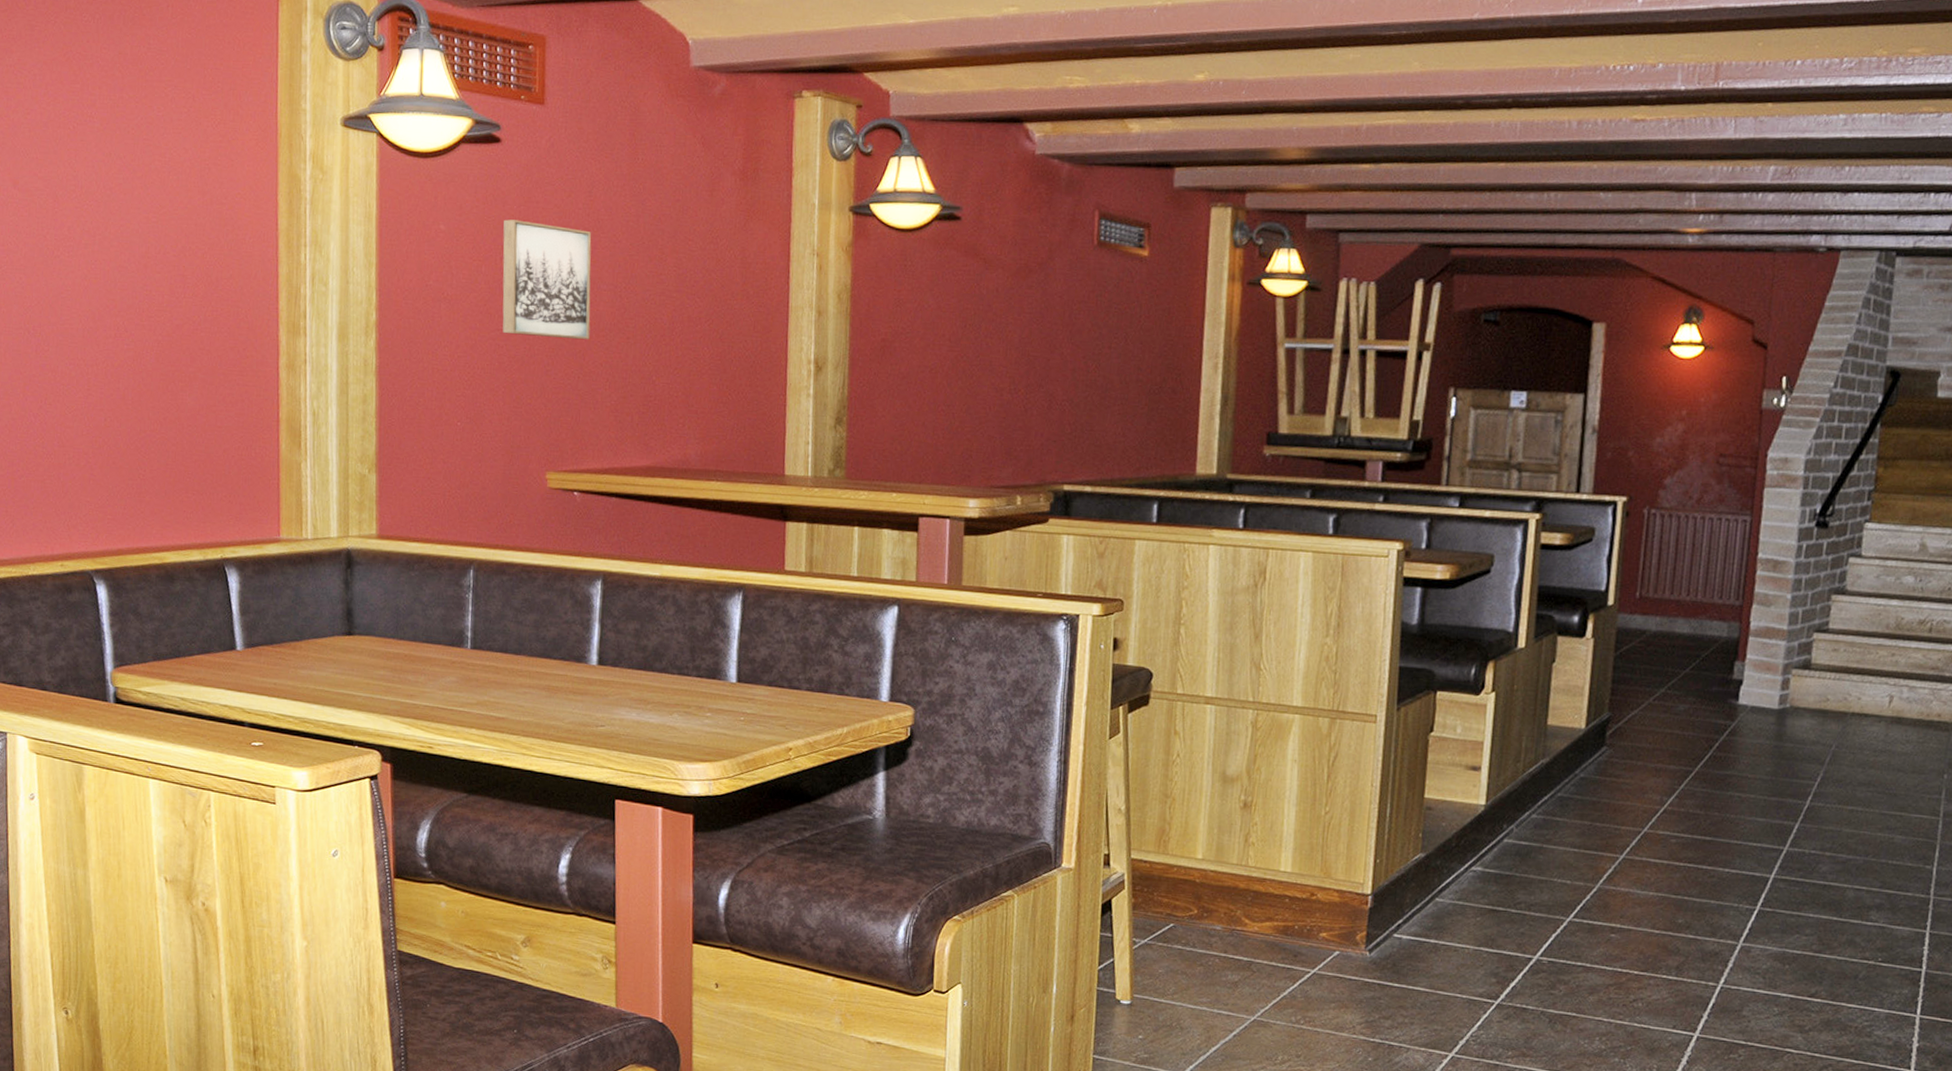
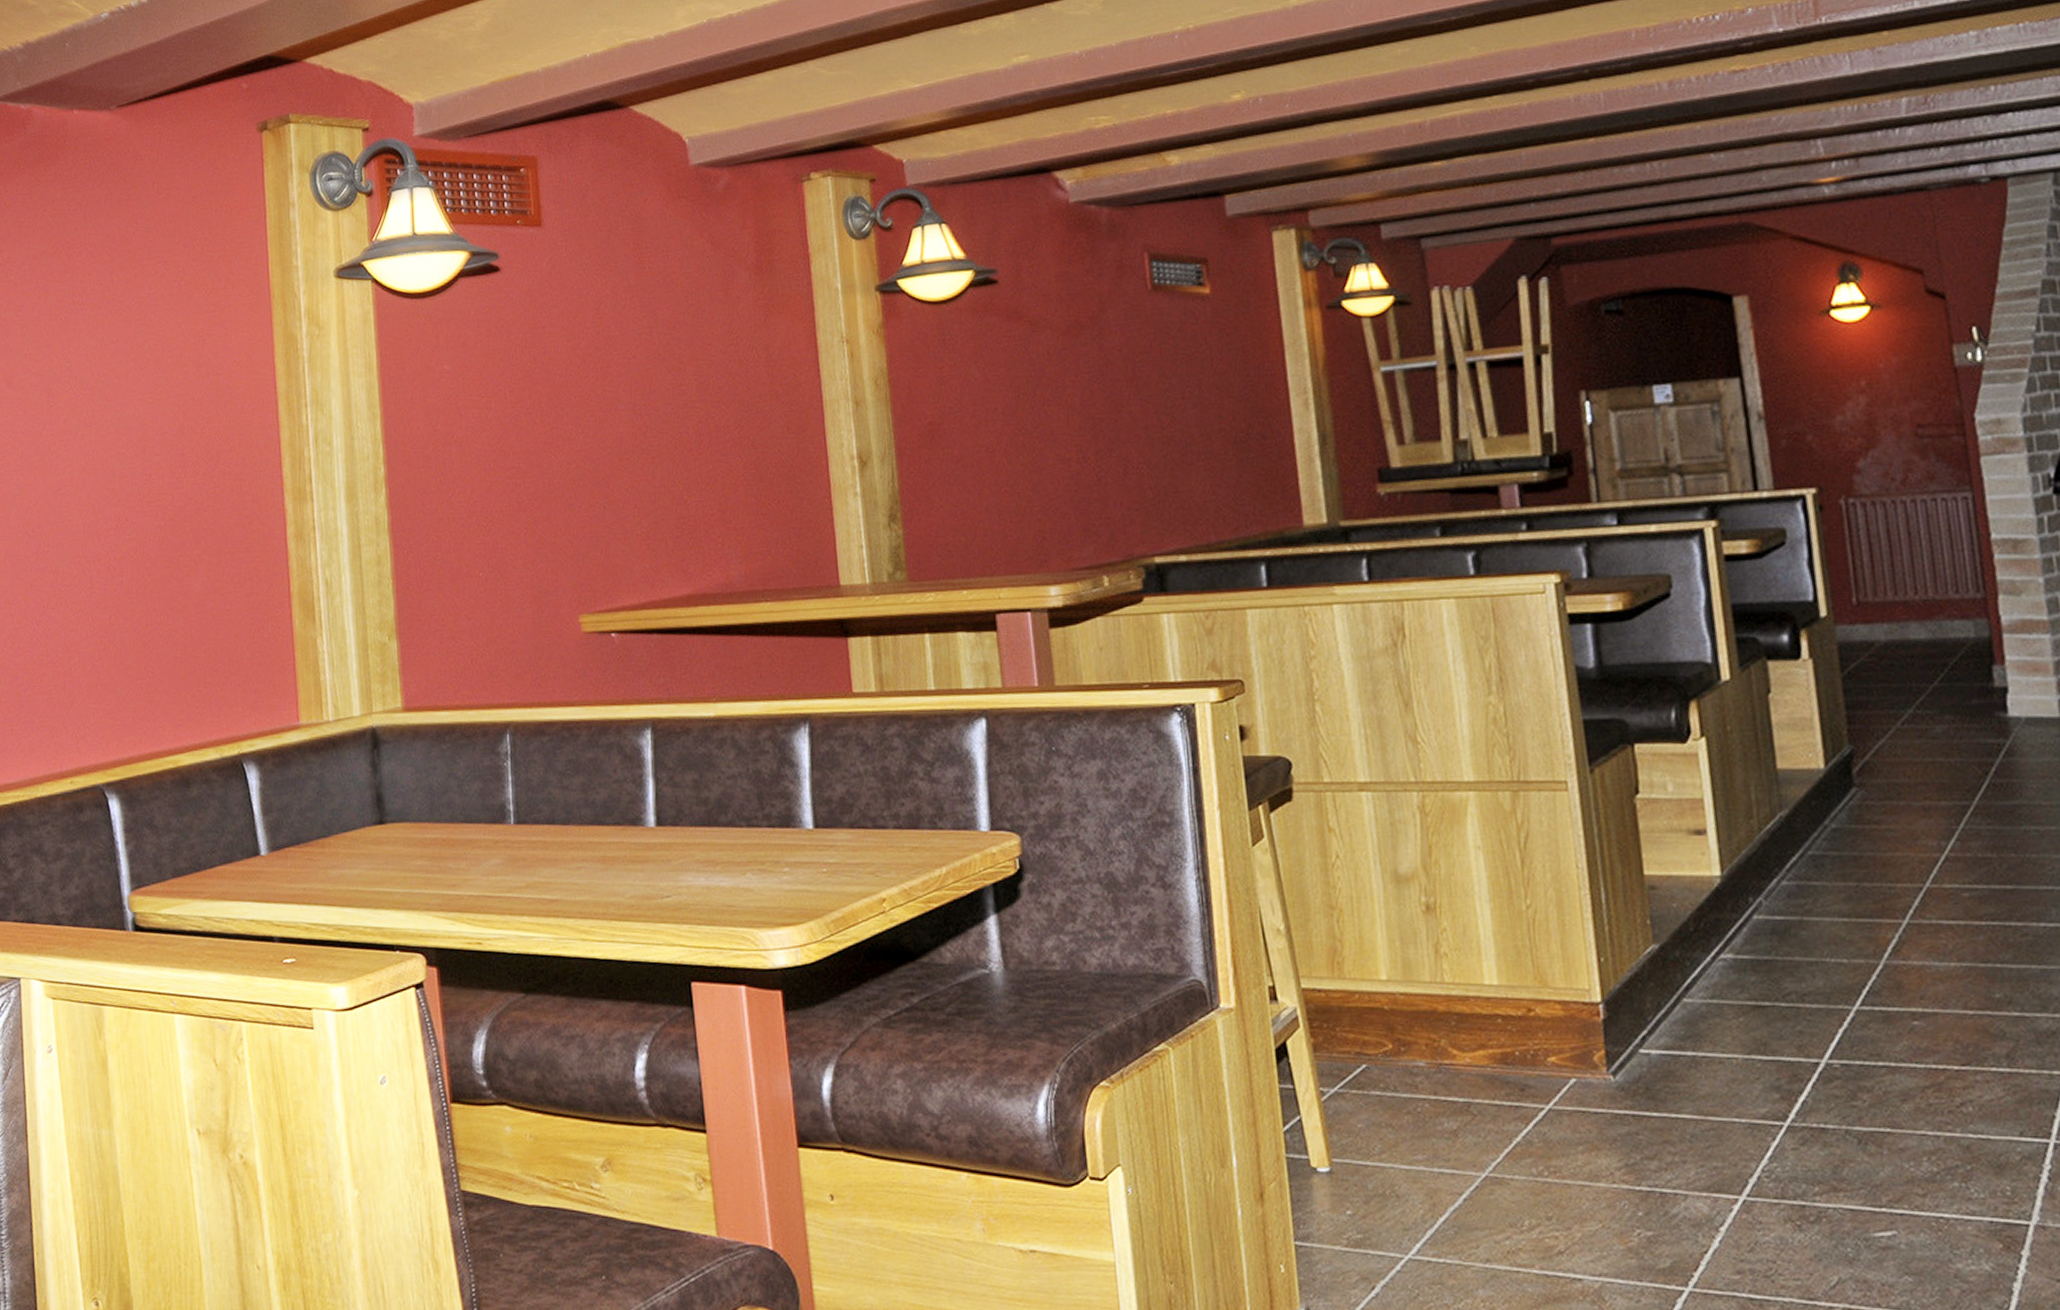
wall art: present [502,219,592,340] -> none [510,348,612,471]

